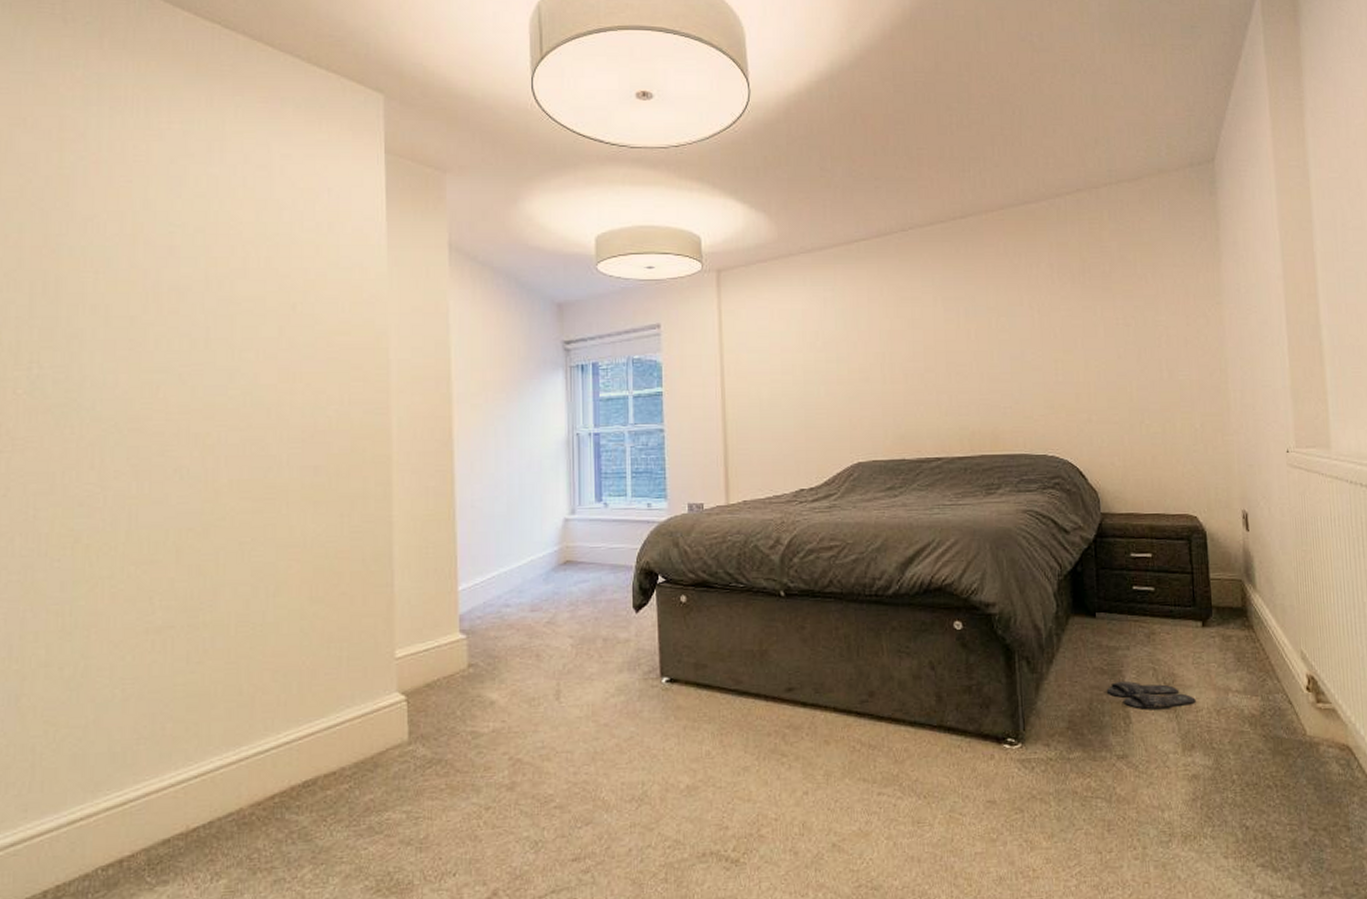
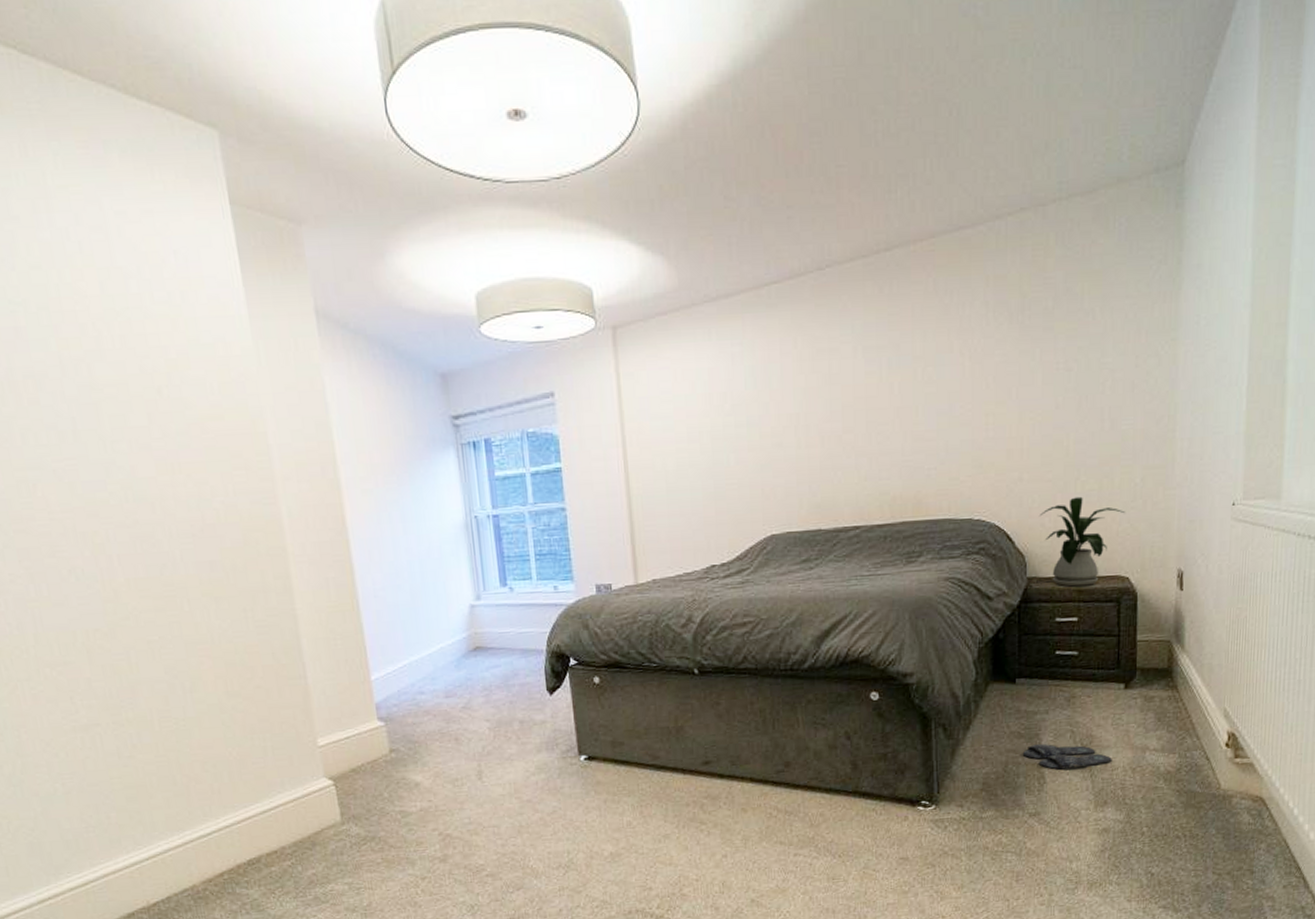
house plant: none [1110,438,1188,524] -> present [1040,496,1125,587]

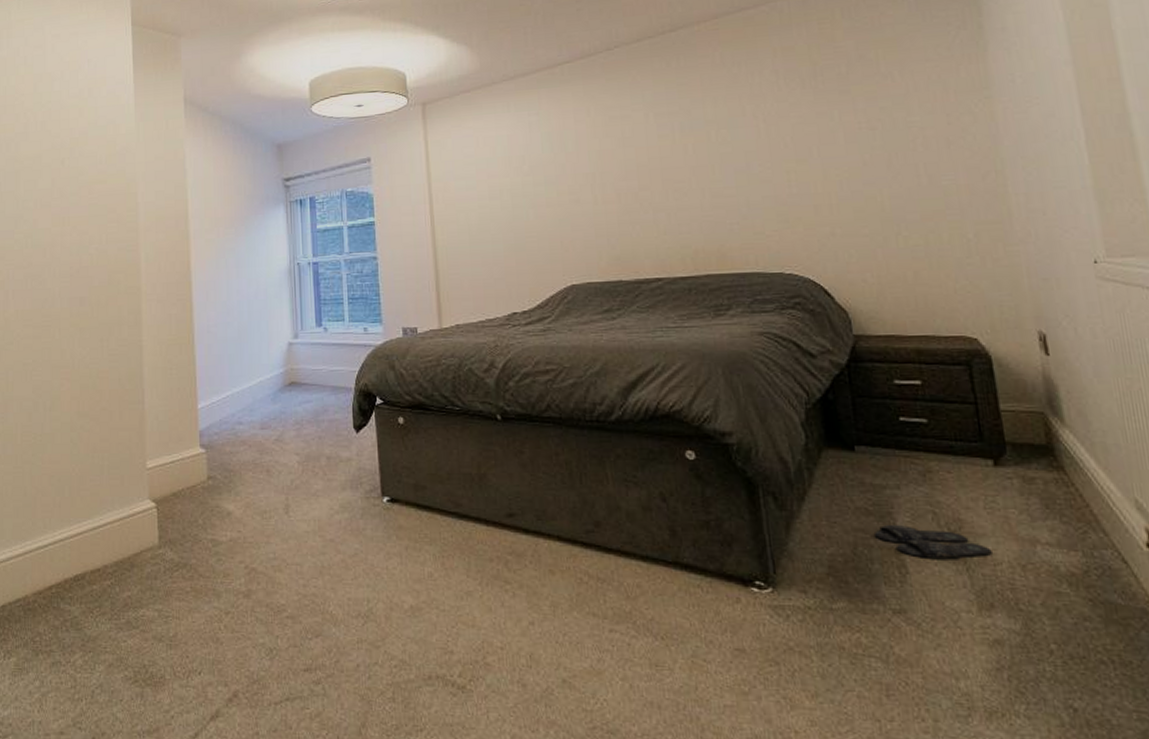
house plant: present [1040,496,1125,587] -> none [860,252,961,347]

